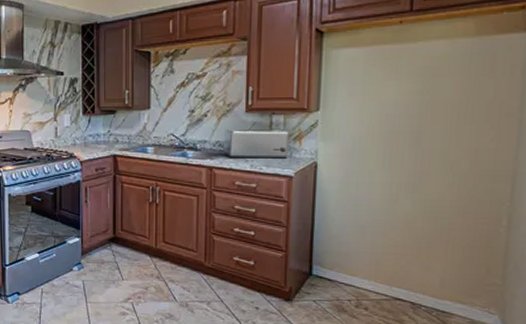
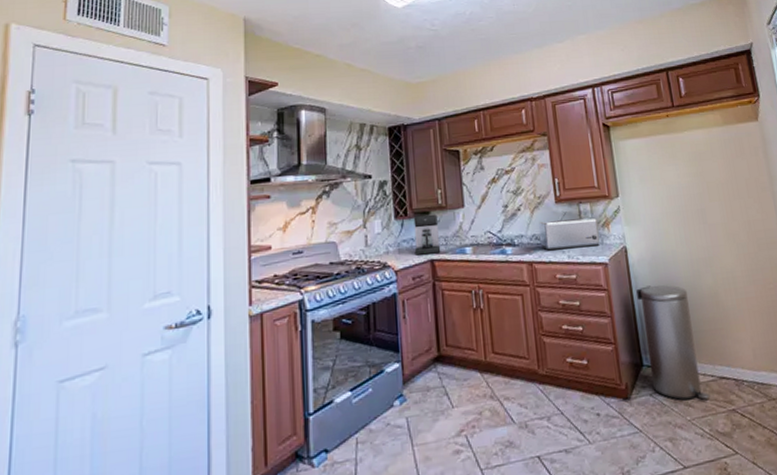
coffee maker: none [99,113,124,150] -> present [413,214,441,255]
pedal bin: none [318,203,379,314] -> present [636,285,711,401]

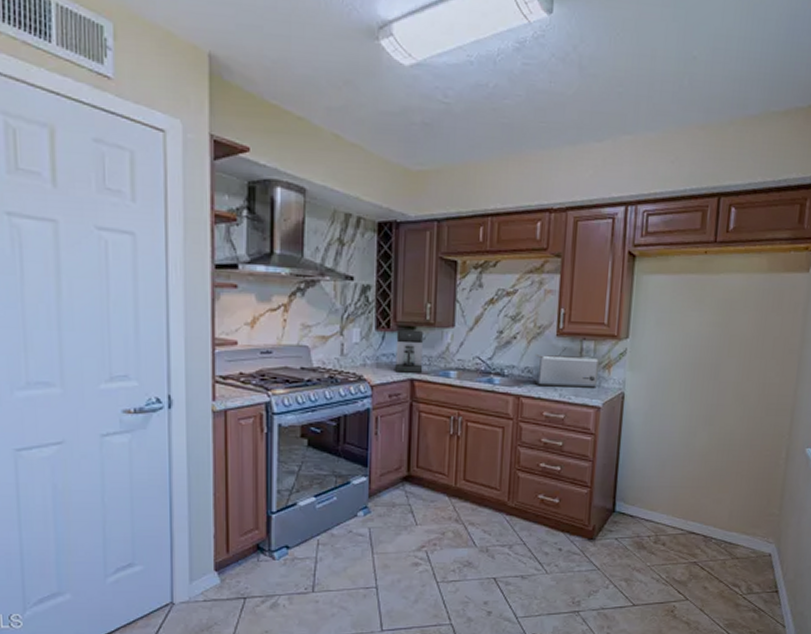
pedal bin: present [636,285,711,401] -> none [620,436,679,550]

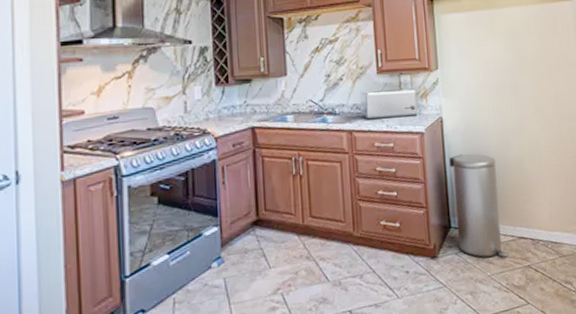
coffee maker: present [394,329,423,373] -> none [235,81,262,123]
pedal bin: none [620,436,679,550] -> present [449,153,509,259]

